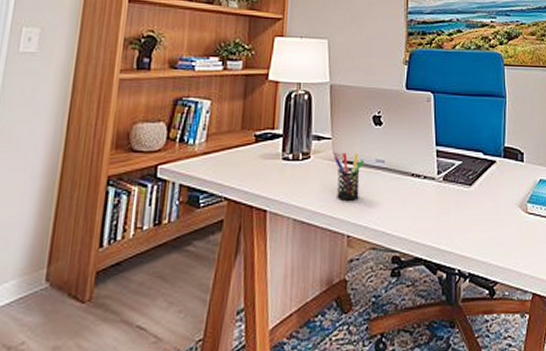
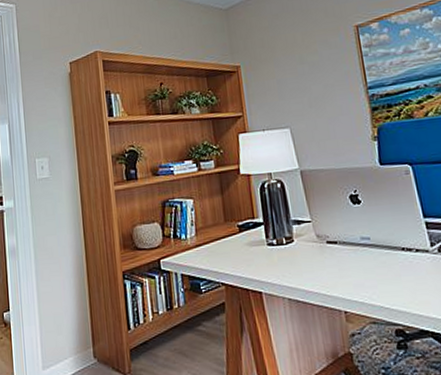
pen holder: present [334,152,365,201] -> none [317,233,350,279]

